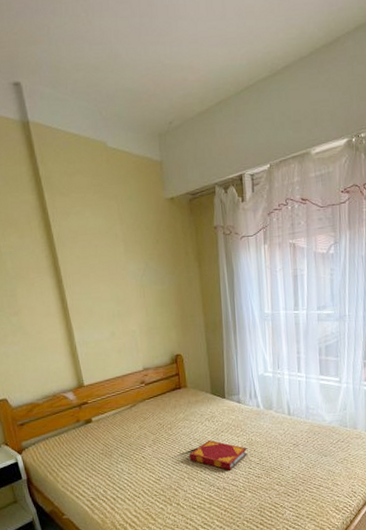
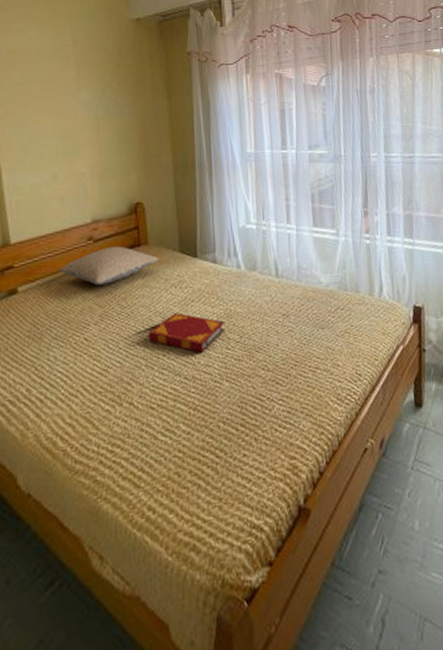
pillow: none [121,388,196,418] -> present [60,245,159,285]

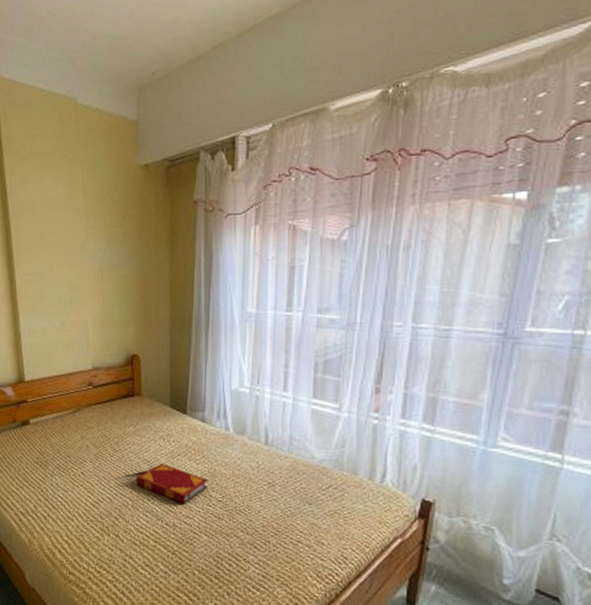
pillow: present [60,245,159,285] -> none [63,393,150,428]

